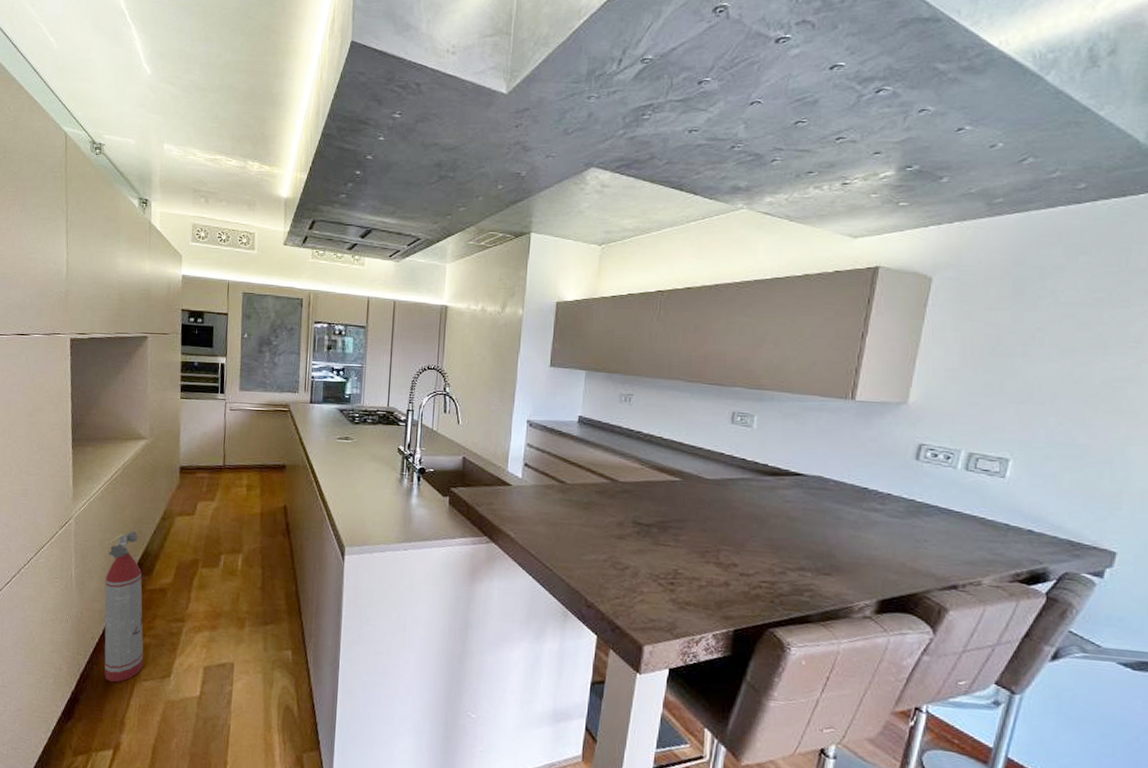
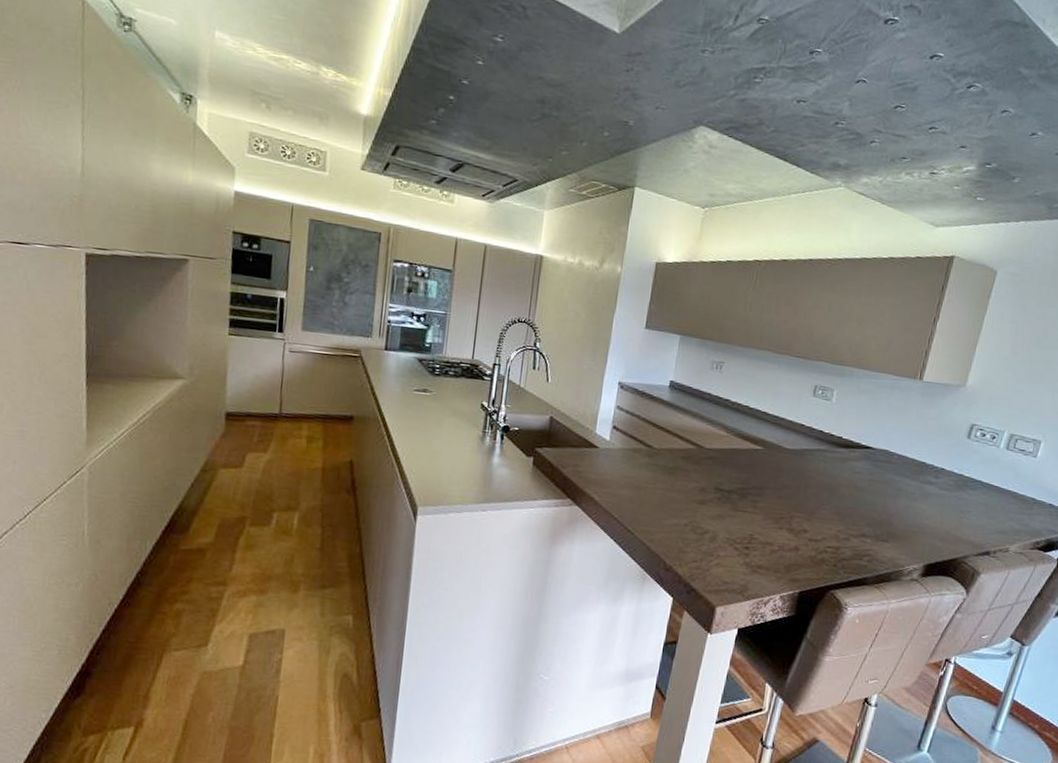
fire extinguisher: present [104,531,144,683] -> none [124,483,175,653]

